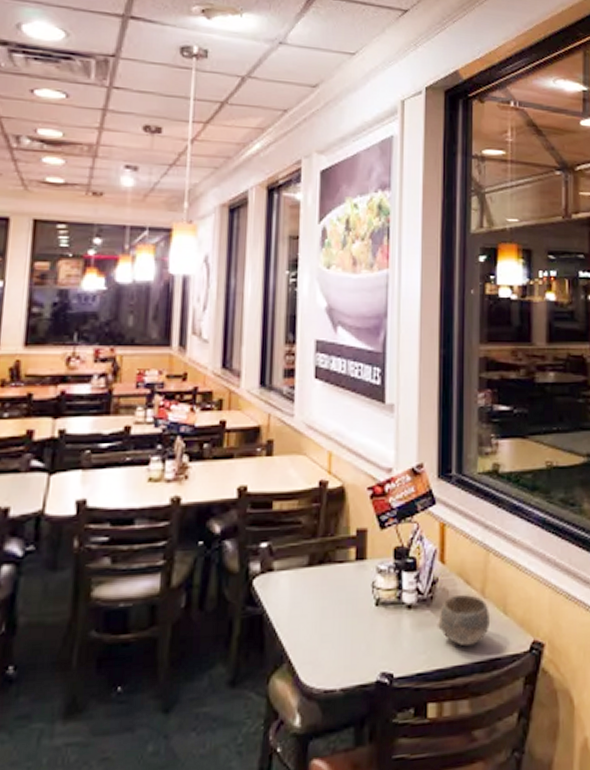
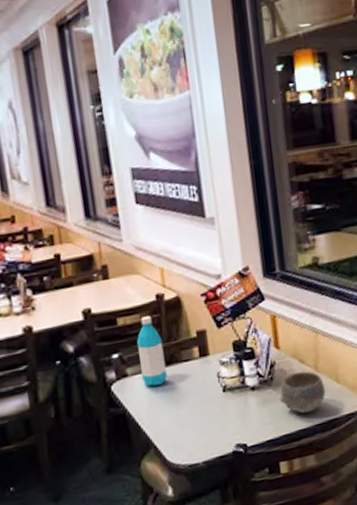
water bottle: none [289,504,318,588] -> present [136,316,167,387]

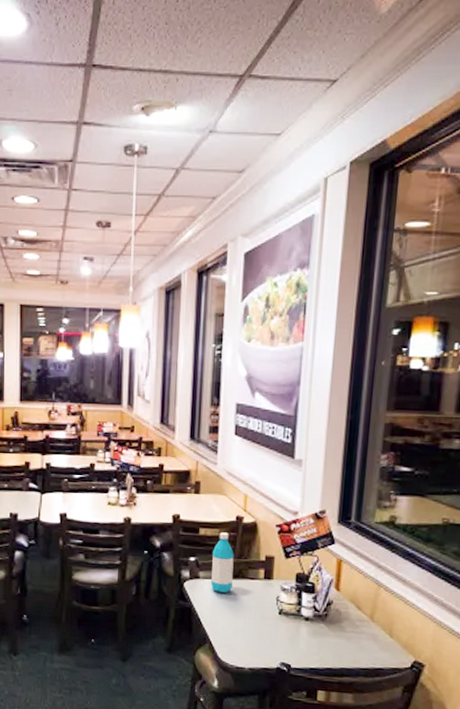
bowl: present [279,371,326,414] -> none [329,616,377,656]

